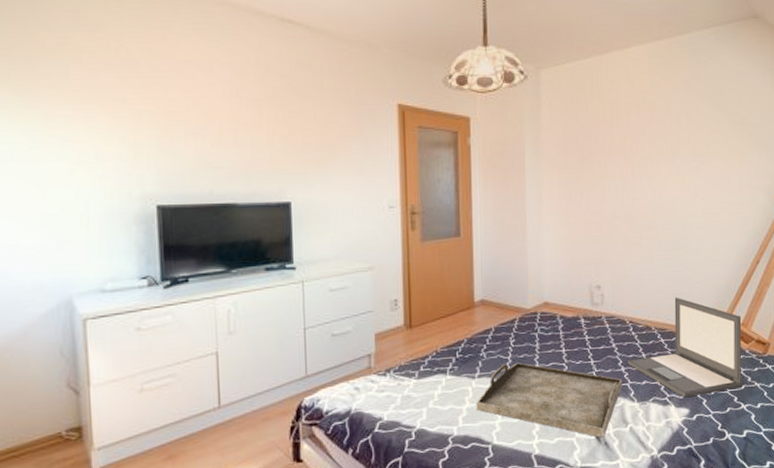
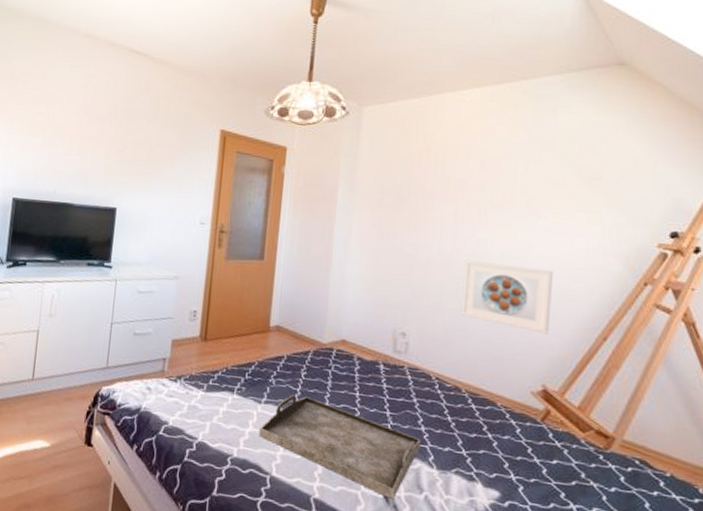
laptop: present [628,297,742,398] -> none [430,361,578,483]
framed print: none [644,209,716,266] -> present [461,259,553,334]

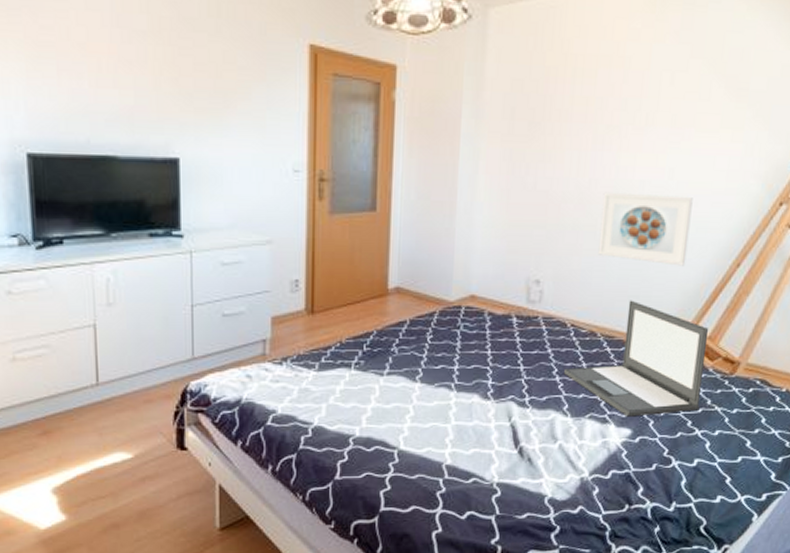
serving tray: present [259,395,421,499] -> none [383,362,555,453]
laptop: none [430,361,578,483] -> present [564,300,709,417]

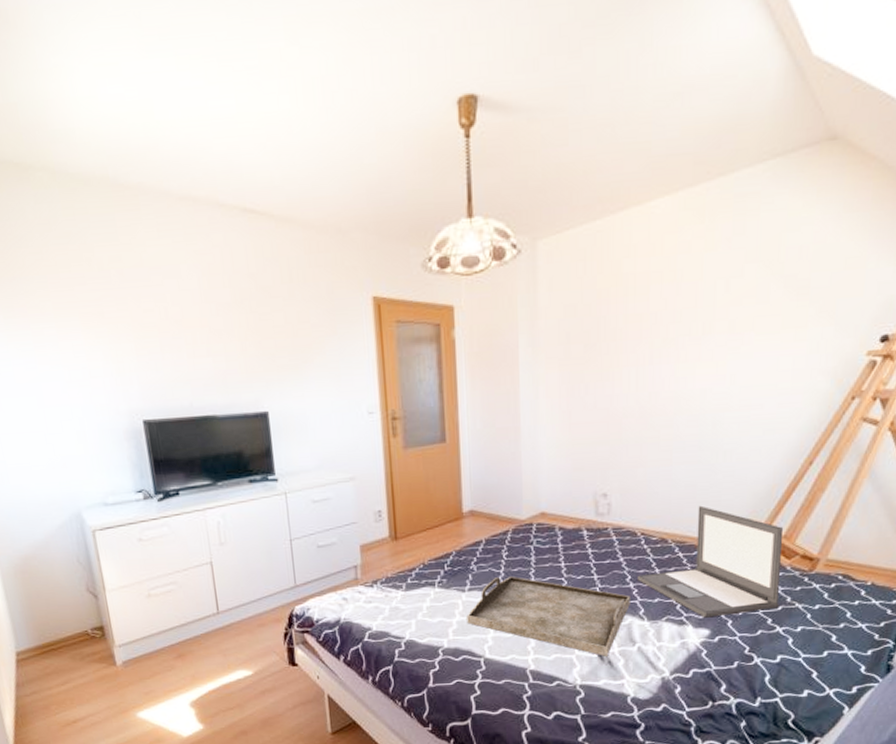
serving tray: none [383,362,555,453] -> present [467,576,630,656]
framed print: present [598,192,693,266] -> none [663,400,758,469]

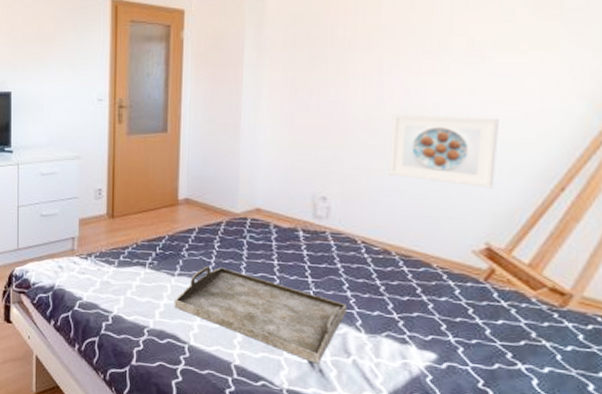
laptop: present [638,505,784,618] -> none [356,220,529,343]
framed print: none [663,400,758,469] -> present [389,114,499,188]

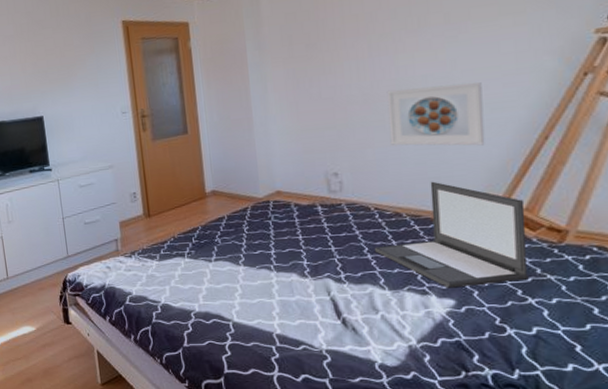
serving tray: present [174,266,347,364] -> none [214,248,370,323]
laptop: none [356,220,529,343] -> present [375,181,529,288]

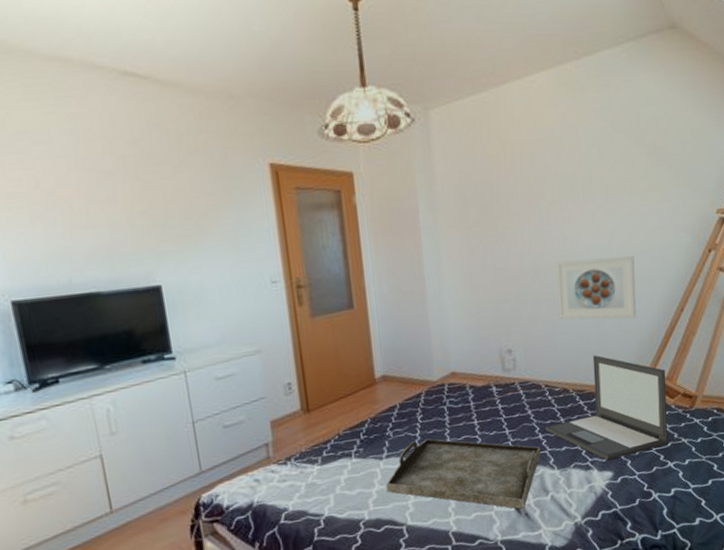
serving tray: none [214,248,370,323] -> present [386,438,541,509]

